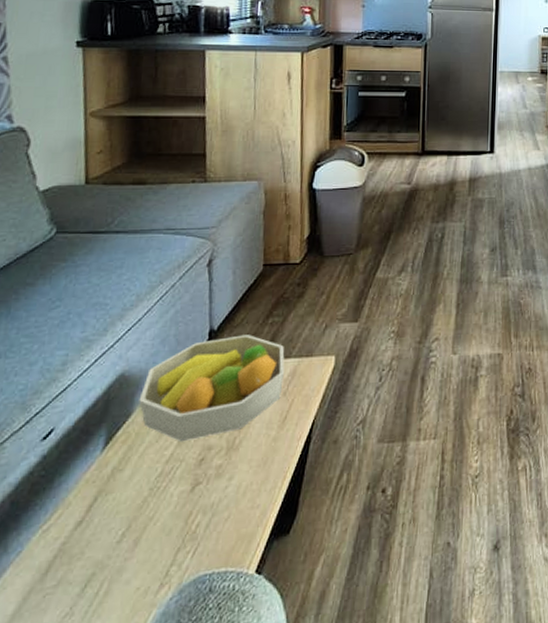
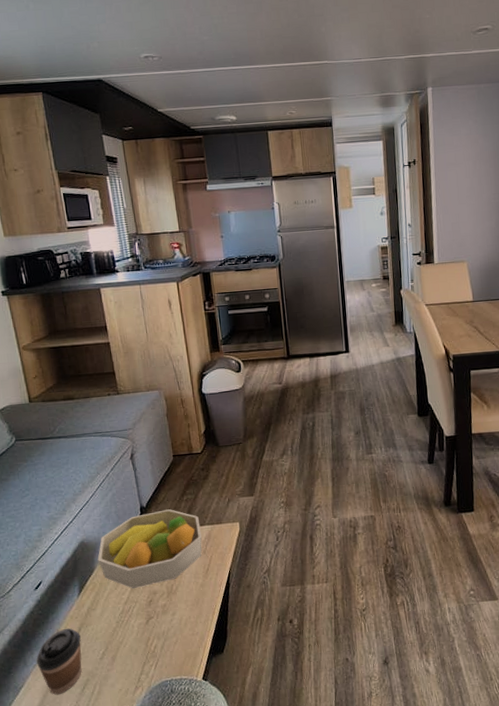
coffee cup: none [23,497,95,597] -> present [36,628,82,695]

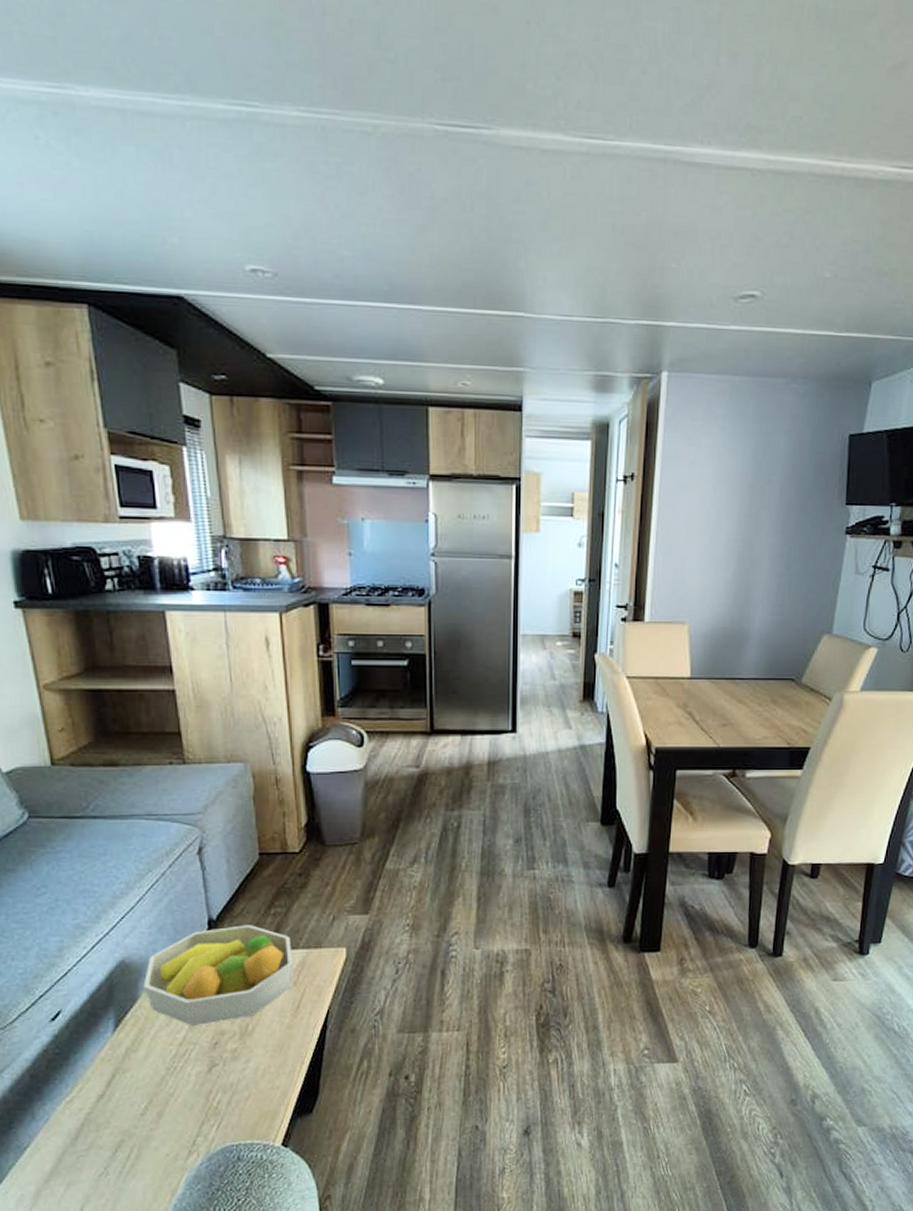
coffee cup: present [36,628,82,695] -> none [49,1074,115,1158]

